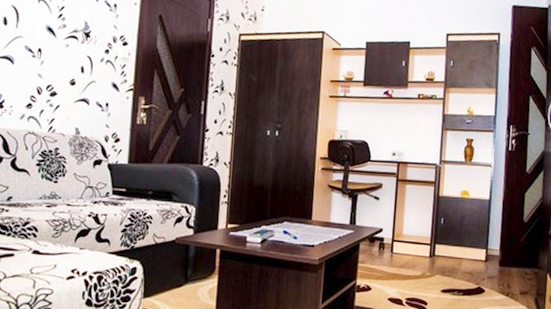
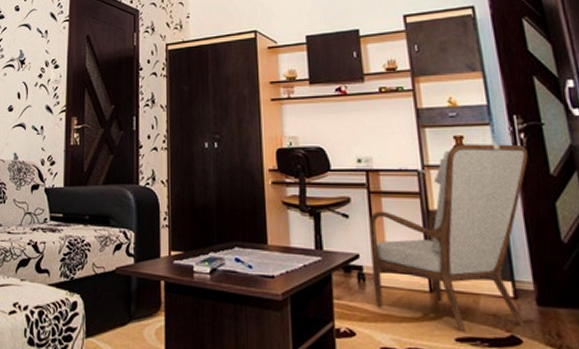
armchair: none [390,145,515,286] -> present [369,144,528,333]

